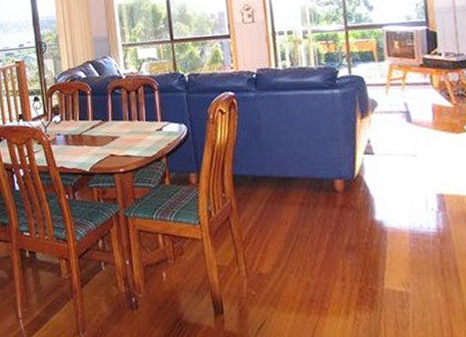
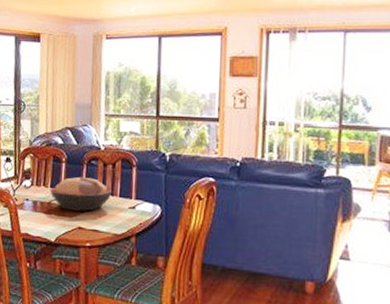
decorative bowl: none [79,106,139,140] -> present [50,176,113,212]

